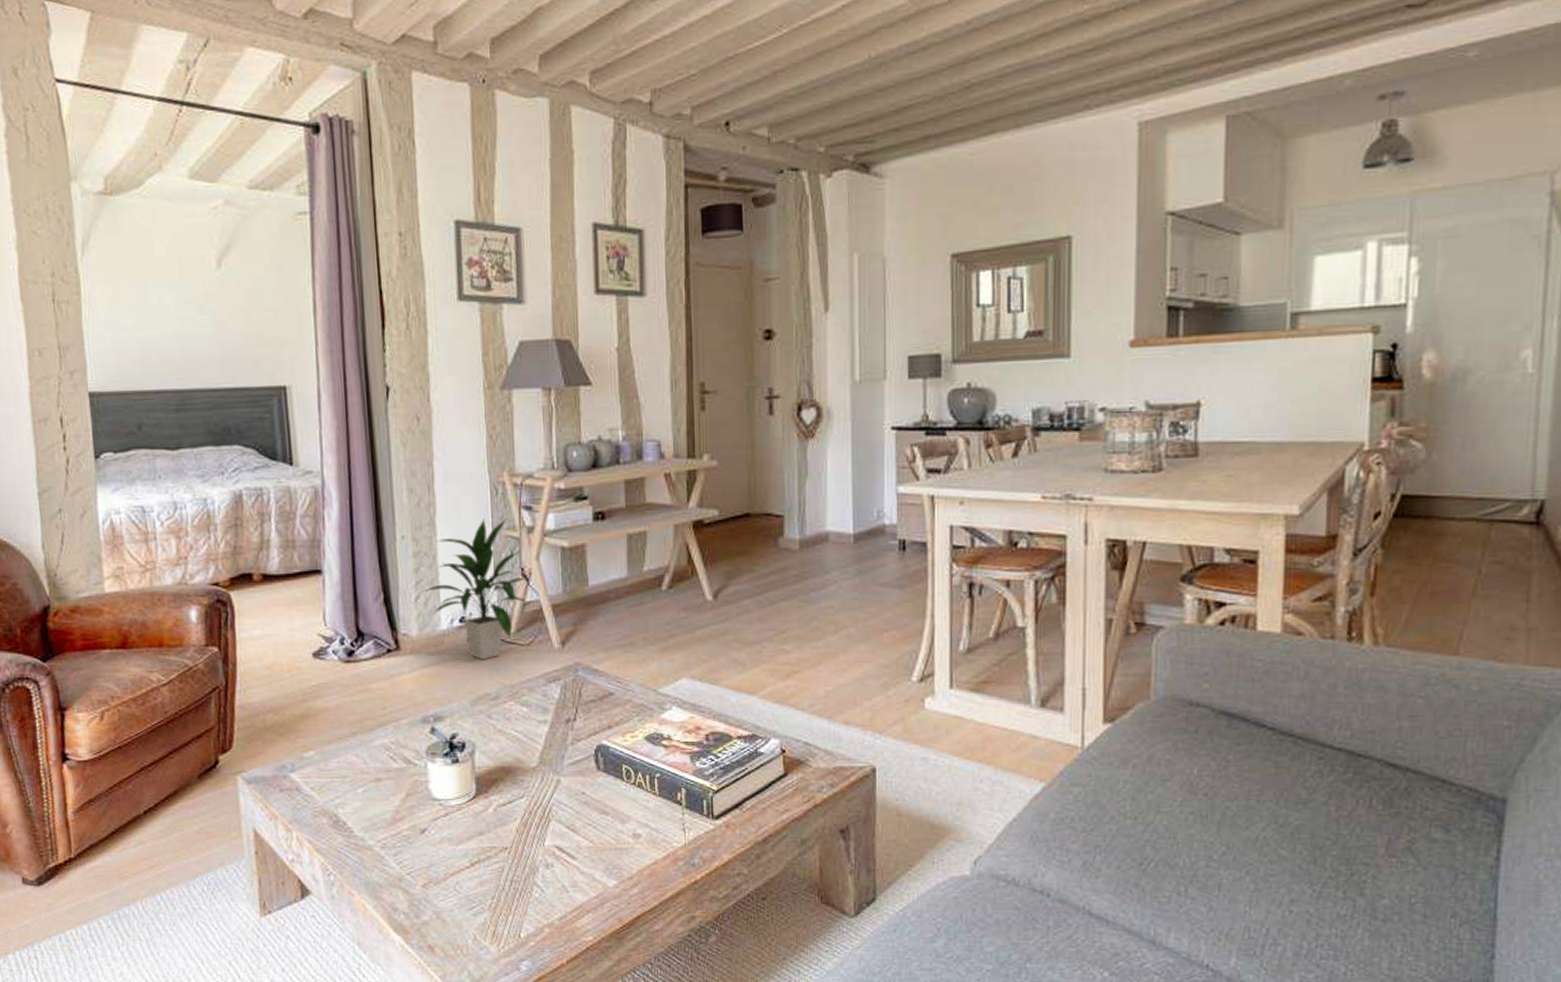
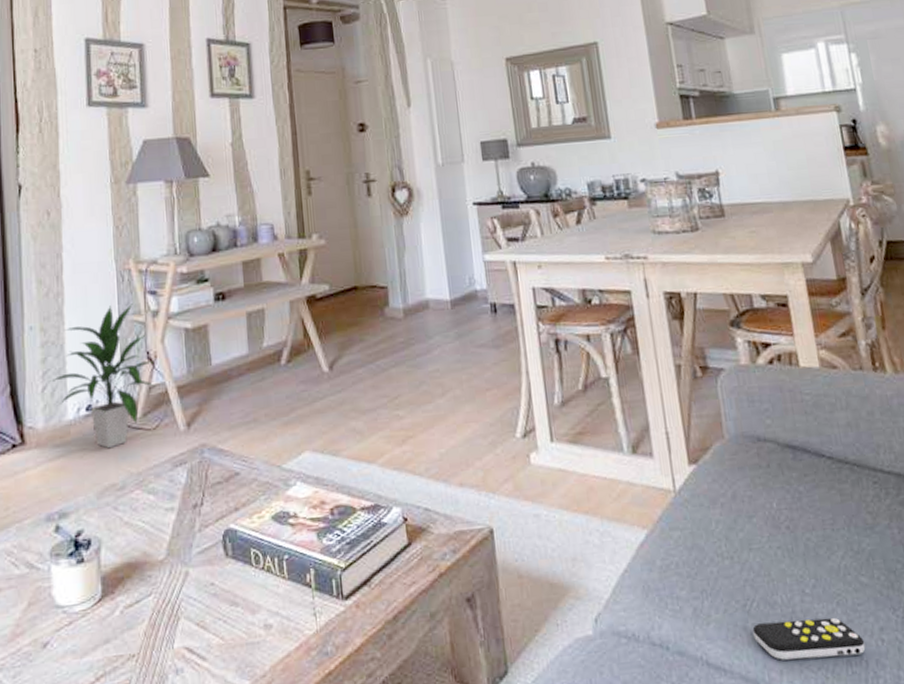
remote control: none [1145,883,1270,922] -> present [752,617,866,660]

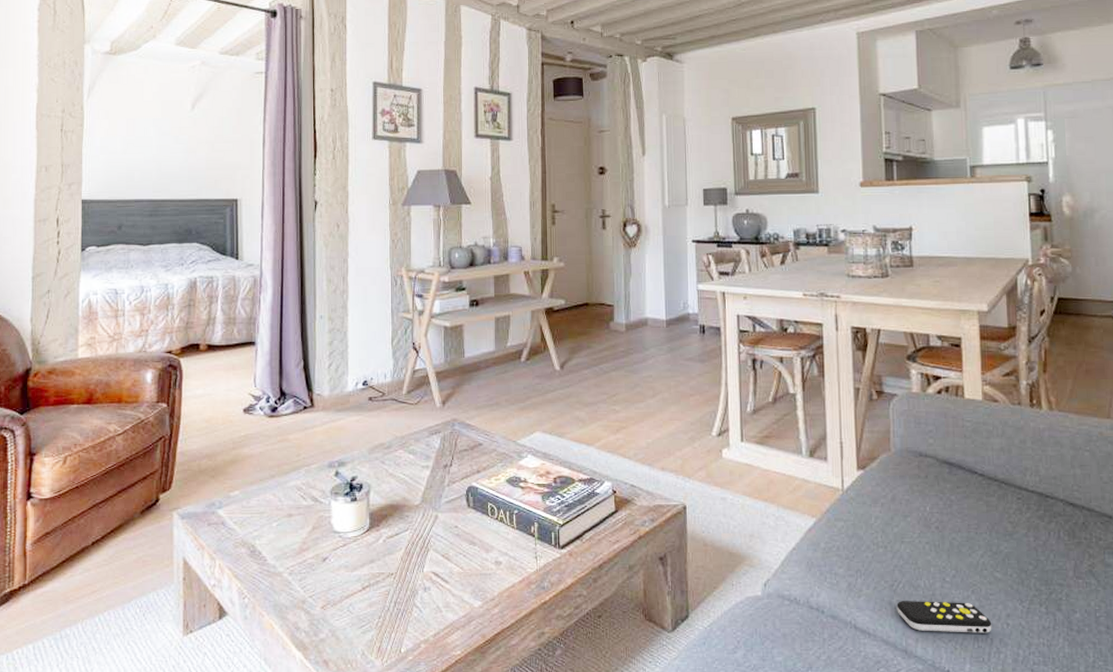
indoor plant: present [50,302,156,449] -> none [335,302,419,416]

